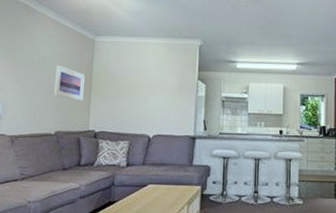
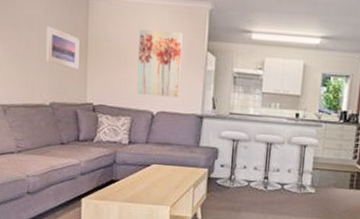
wall art: none [135,64,176,122] -> present [137,29,183,98]

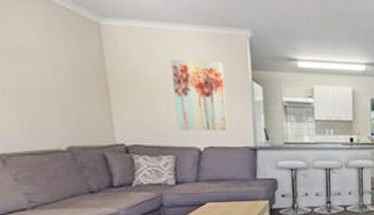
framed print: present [46,25,79,69] -> none [47,57,100,107]

